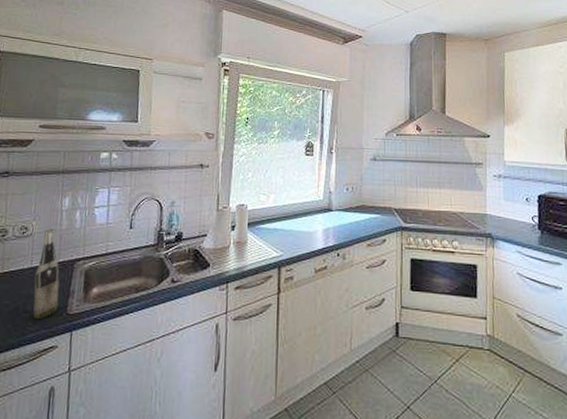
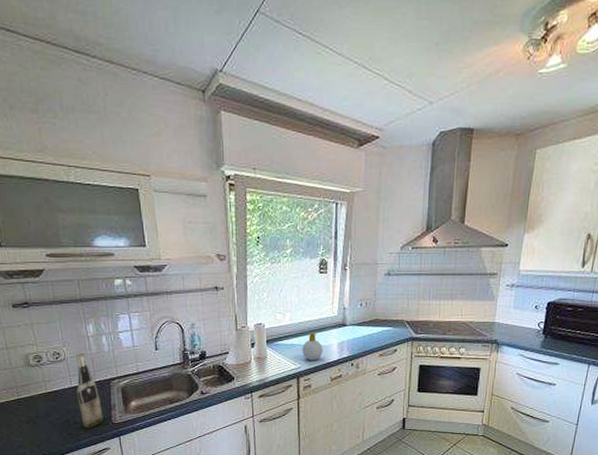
soap bottle: none [285,216,307,248] -> present [302,331,323,360]

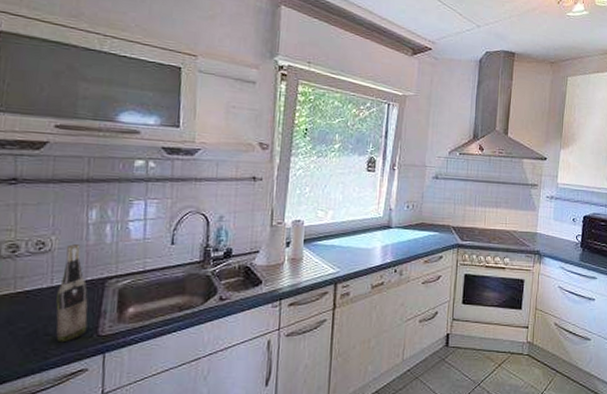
soap bottle: present [302,331,323,360] -> none [342,232,366,265]

